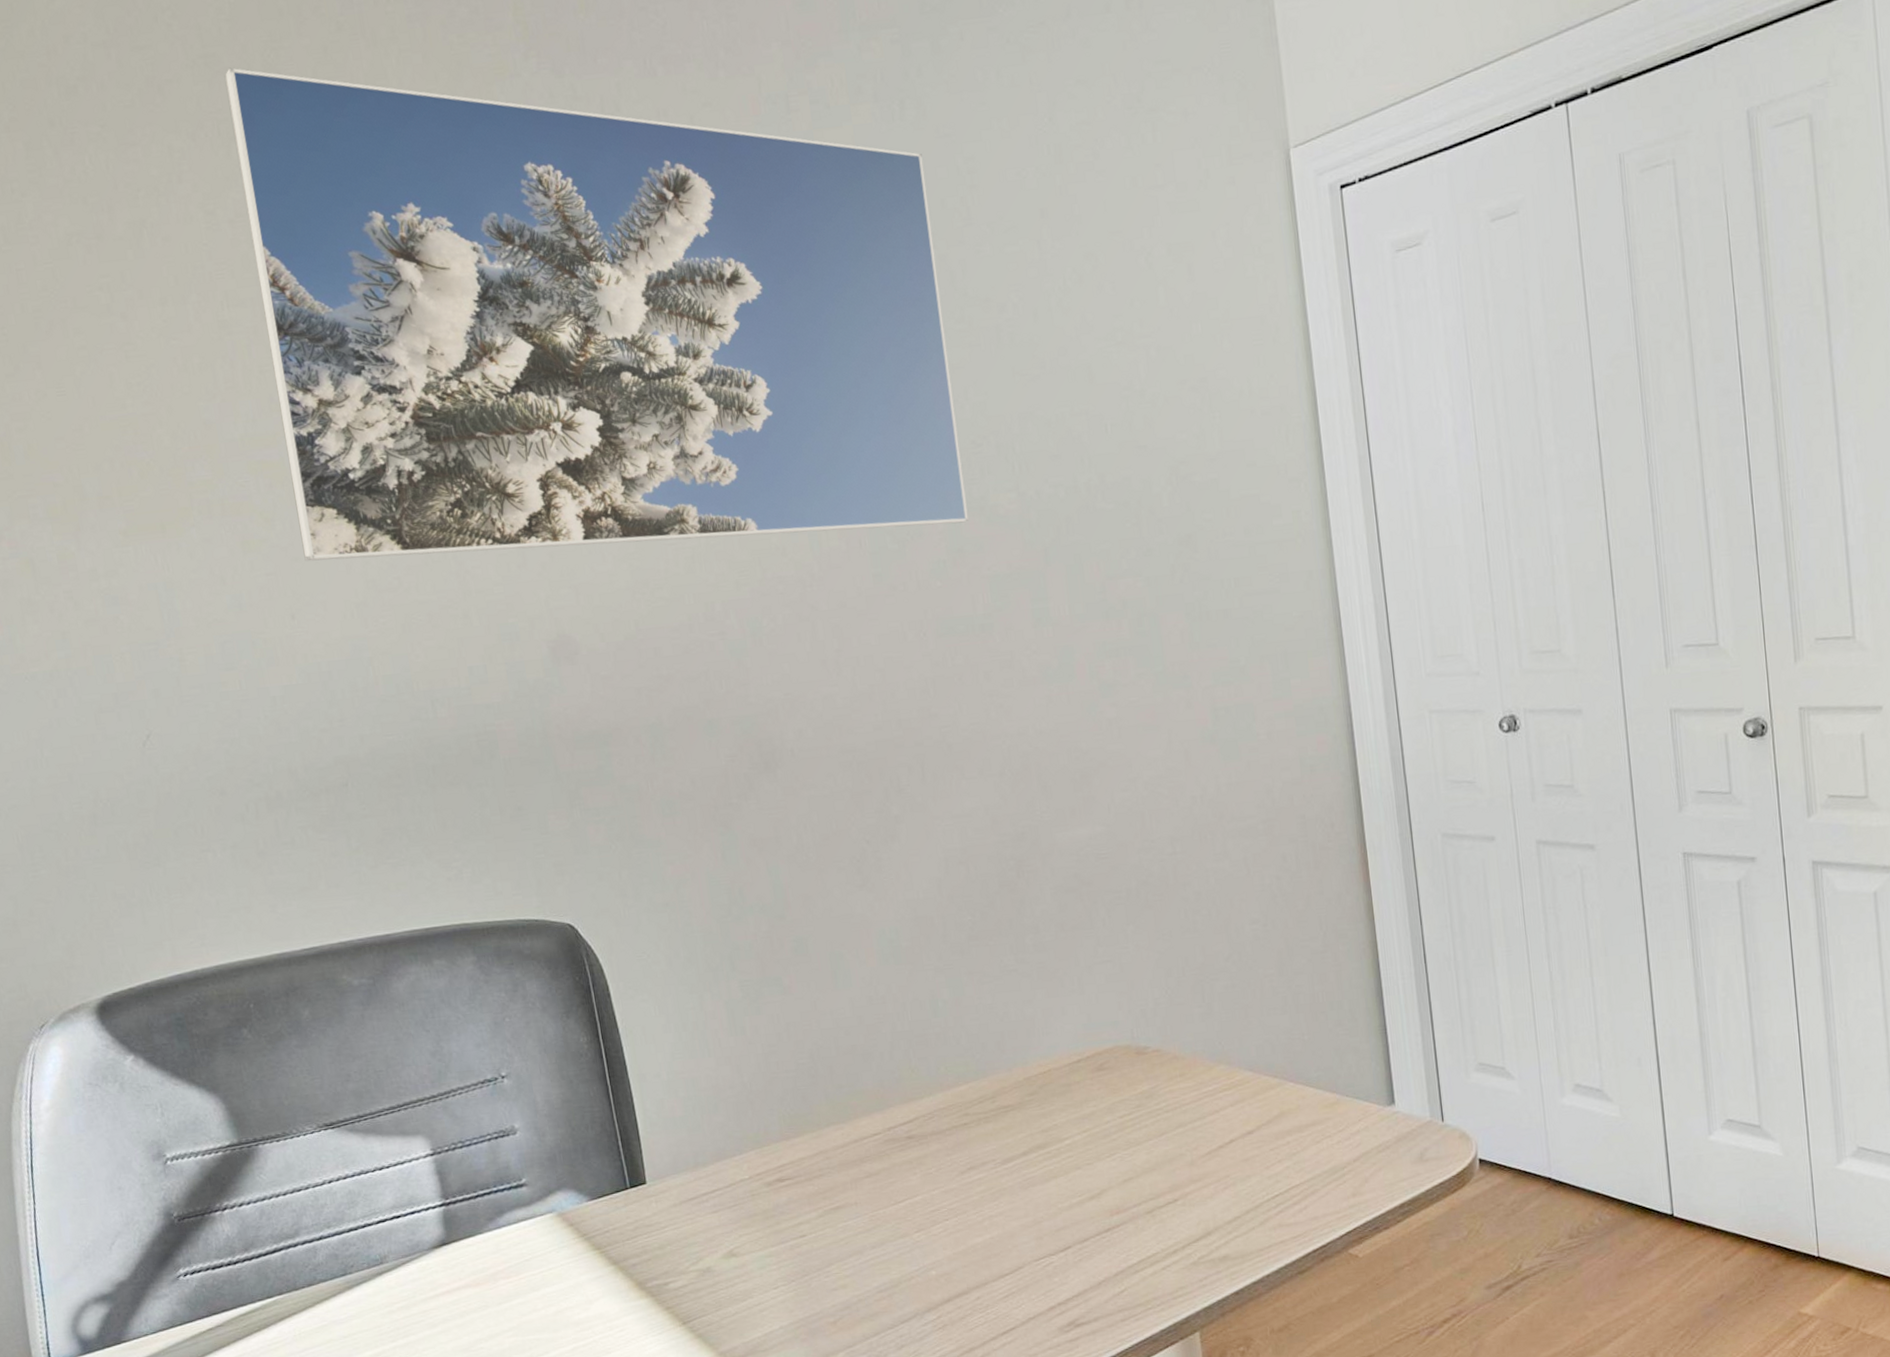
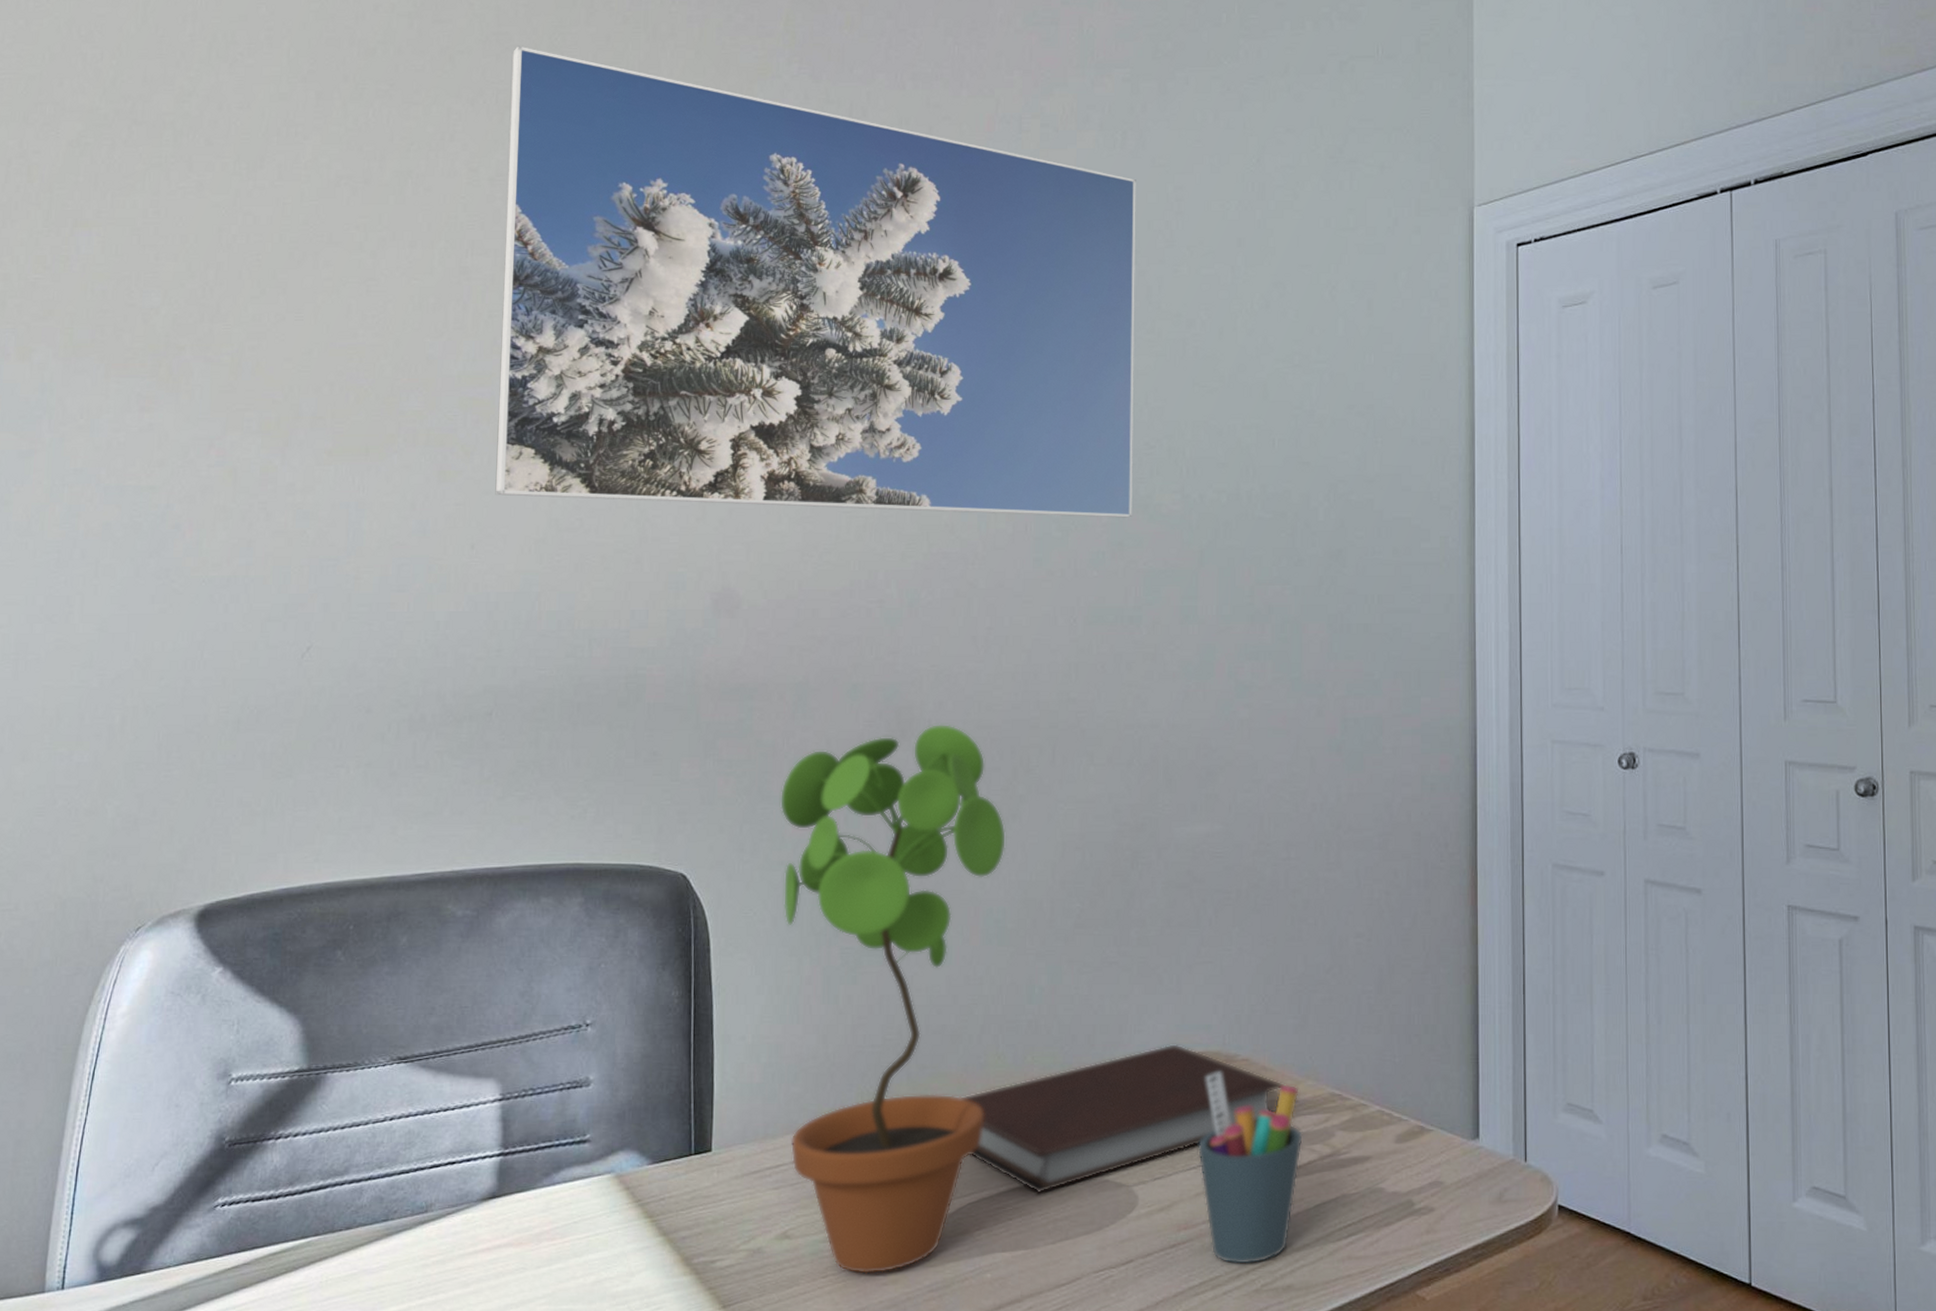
potted plant: none [653,751,907,1283] -> present [779,723,1007,1274]
notebook: none [880,1042,1199,1194] -> present [960,1044,1286,1194]
pen holder: none [1119,1064,1223,1241] -> present [1197,1072,1304,1264]

